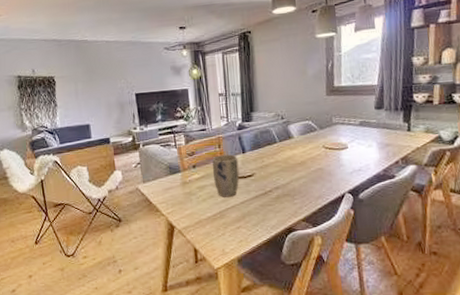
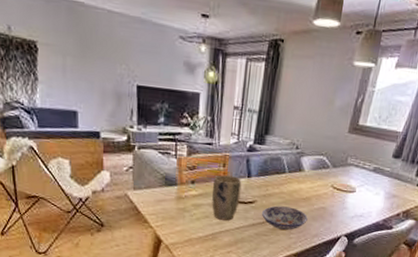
bowl: none [262,173,308,198] -> present [261,206,308,231]

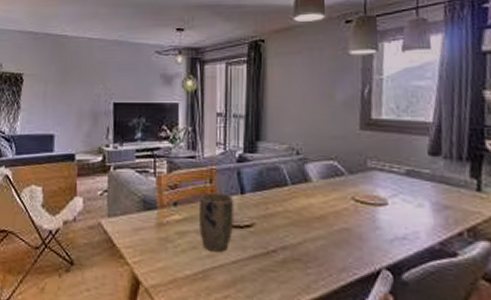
bowl: present [261,206,308,231] -> none [263,229,328,264]

